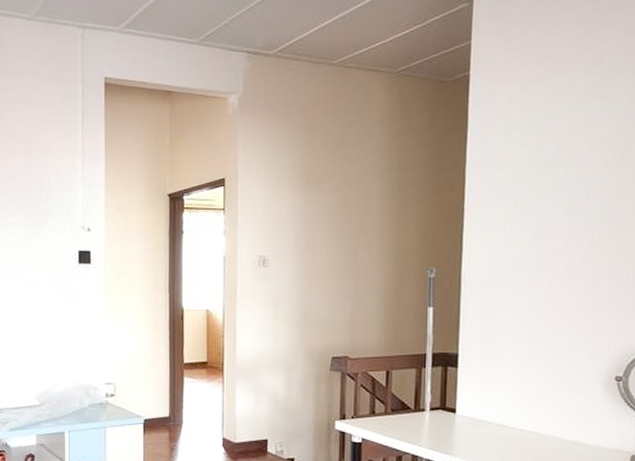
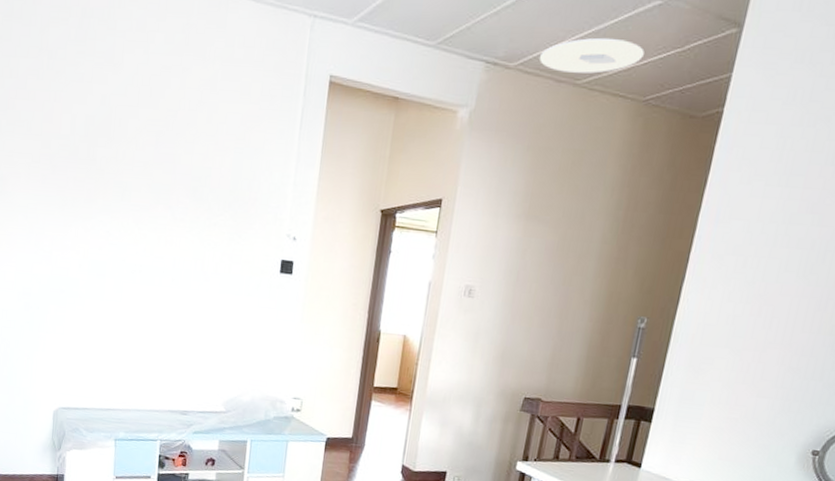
ceiling light: none [295,21,389,55] -> present [539,37,645,74]

